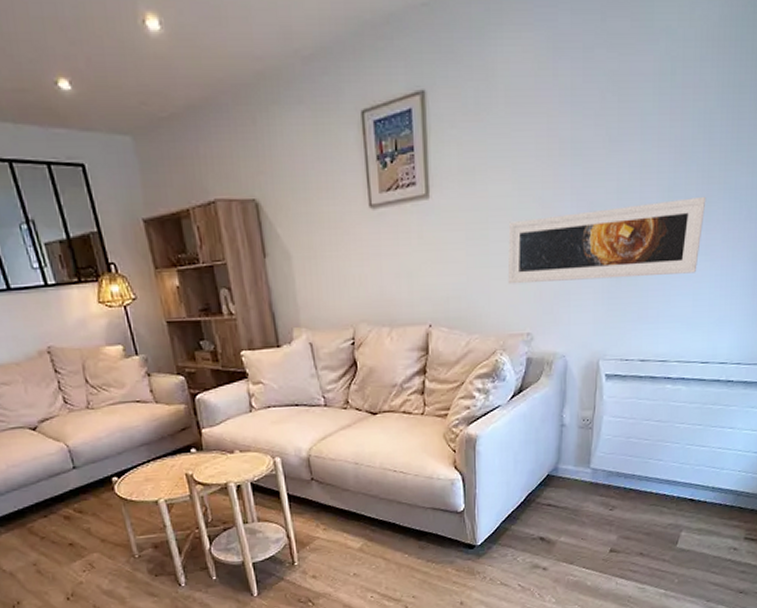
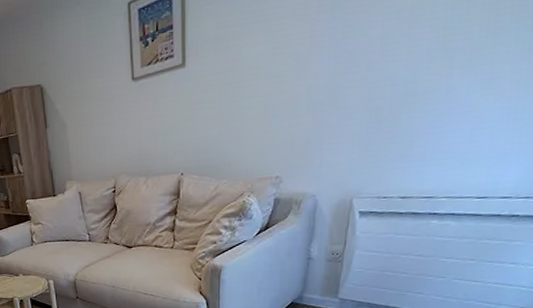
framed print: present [507,196,707,285] -> none [258,29,493,134]

